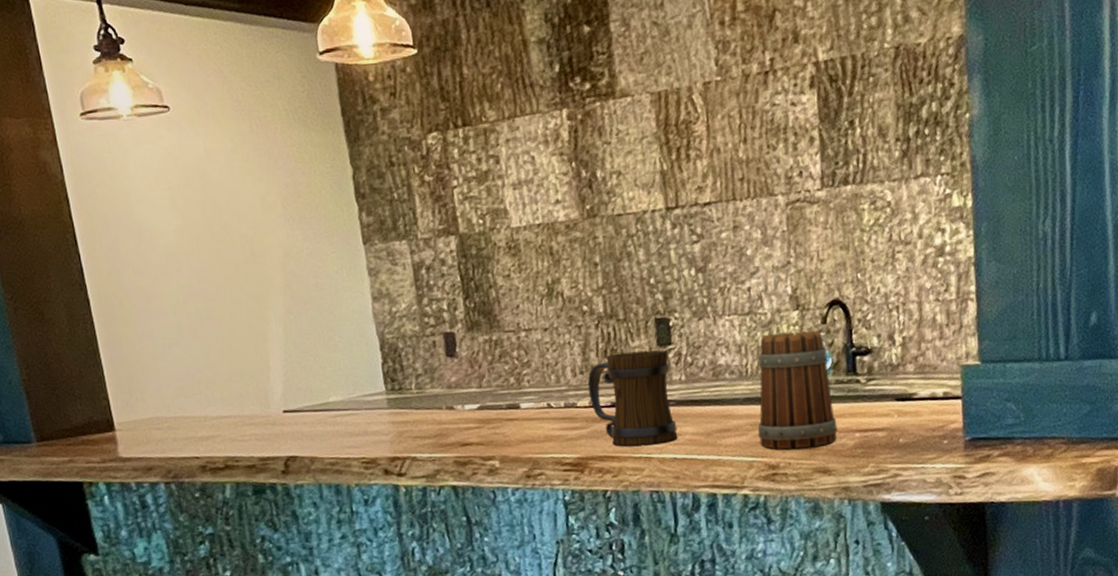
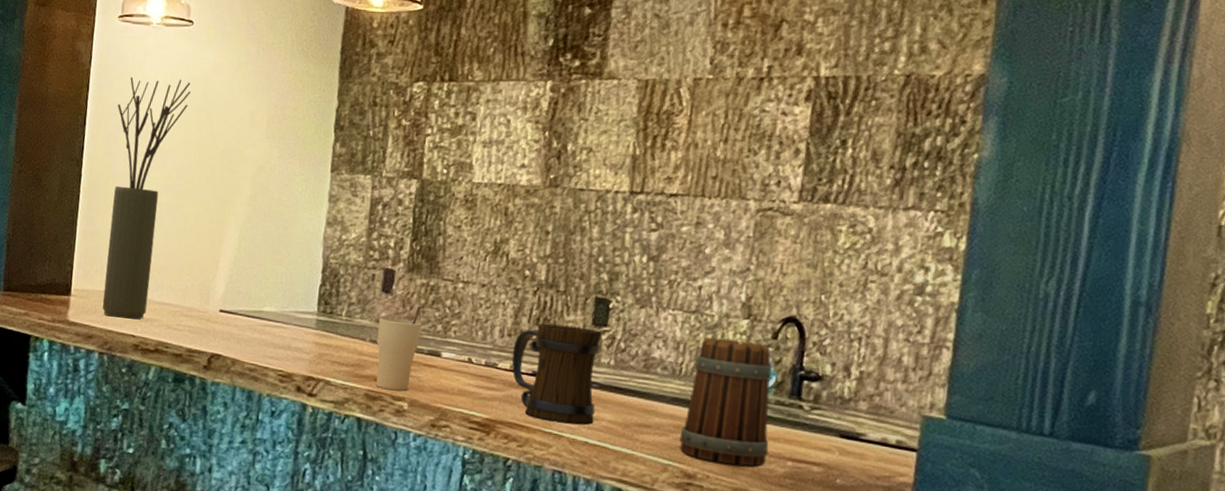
vase: none [108,173,205,444] -> present [102,76,191,319]
cup: none [450,363,496,453] -> present [376,306,422,392]

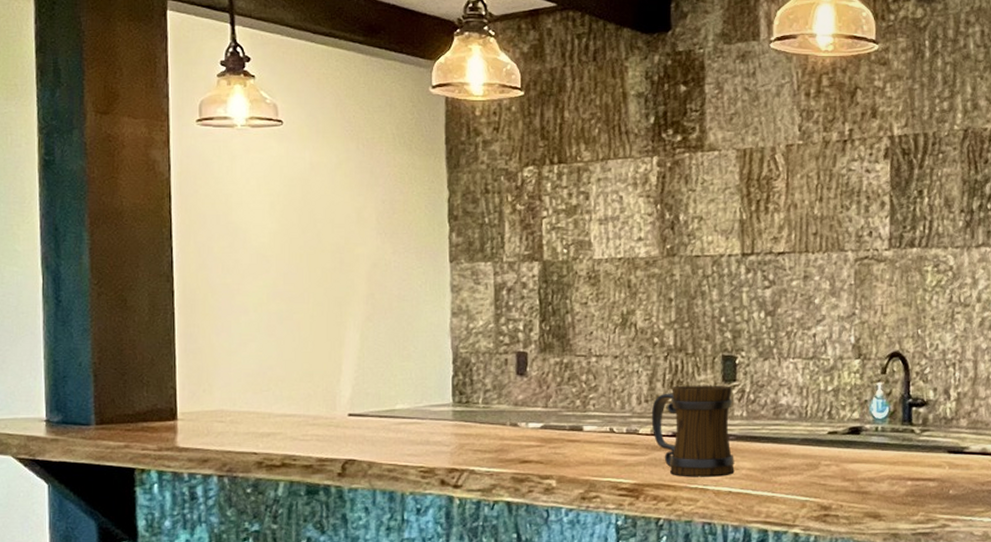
vase: present [102,76,191,319] -> none [207,181,289,436]
cup: present [376,306,422,392] -> none [517,384,560,470]
beer mug: present [679,337,772,468] -> none [813,378,890,494]

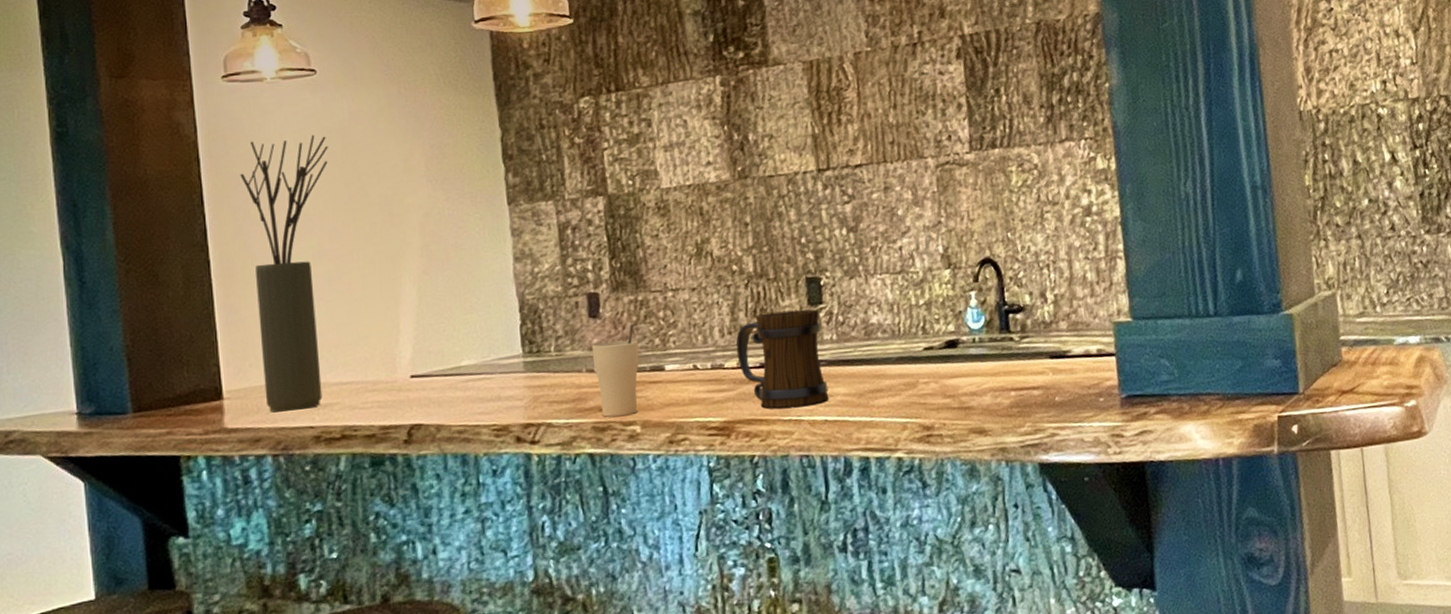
vase: none [207,181,289,436] -> present [240,134,328,413]
cup: none [517,384,560,470] -> present [591,324,640,418]

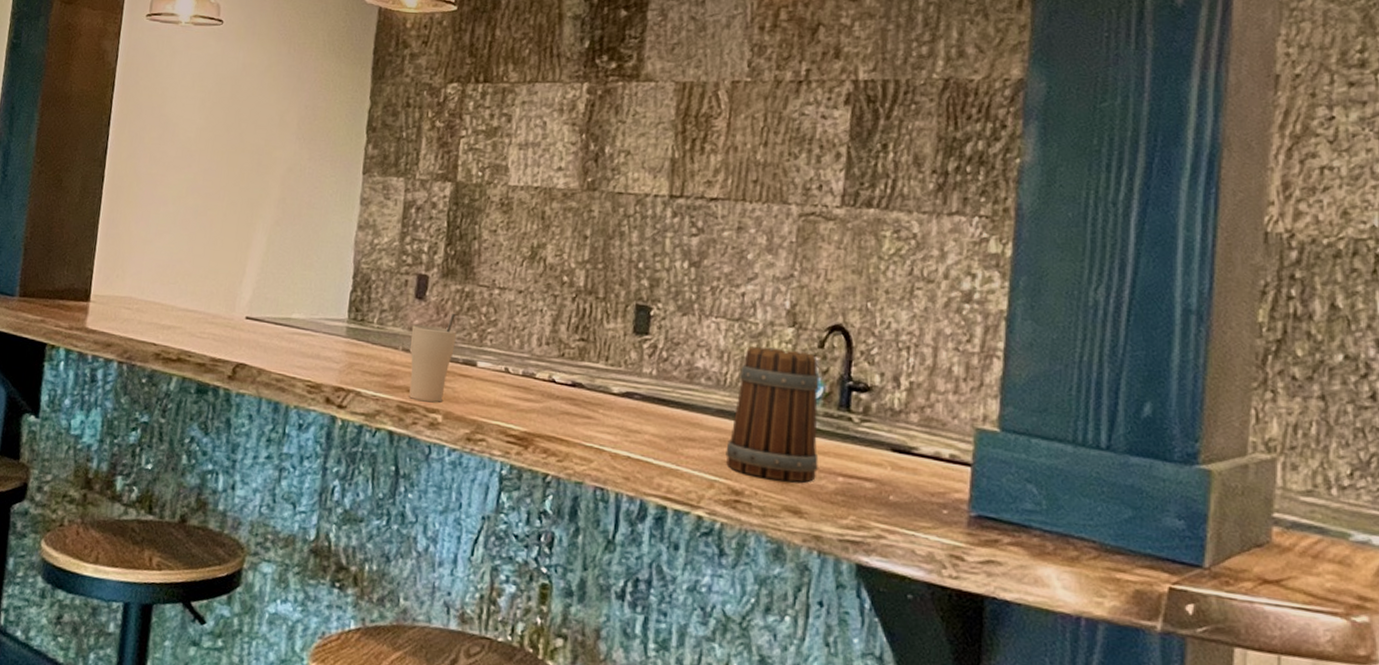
vase: present [240,134,328,413] -> none [122,76,219,327]
beer mug: present [735,309,829,410] -> none [550,331,643,439]
beer mug: none [911,288,993,411] -> present [726,346,820,484]

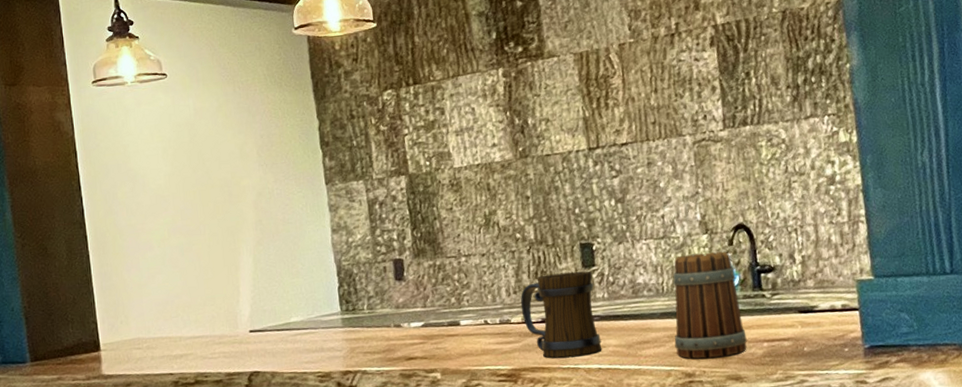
cup: present [409,313,456,403] -> none [398,285,439,366]
beer mug: none [550,331,643,439] -> present [520,271,602,360]

